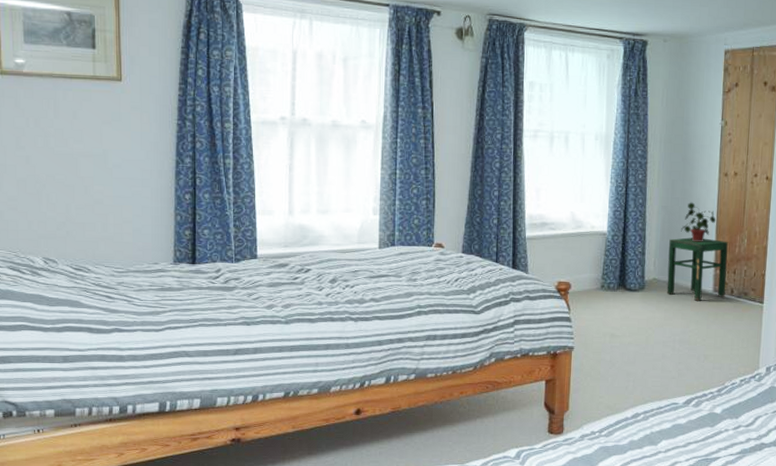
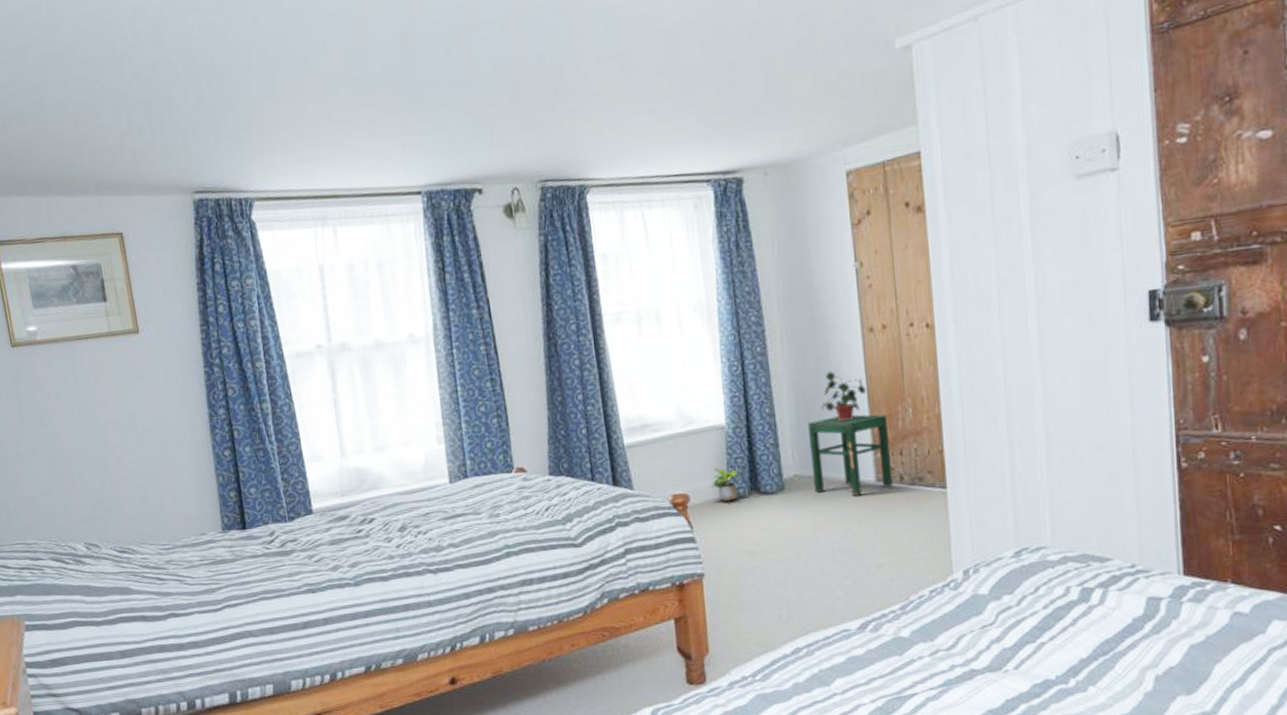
potted plant: none [588,265,612,293] -> present [710,468,739,502]

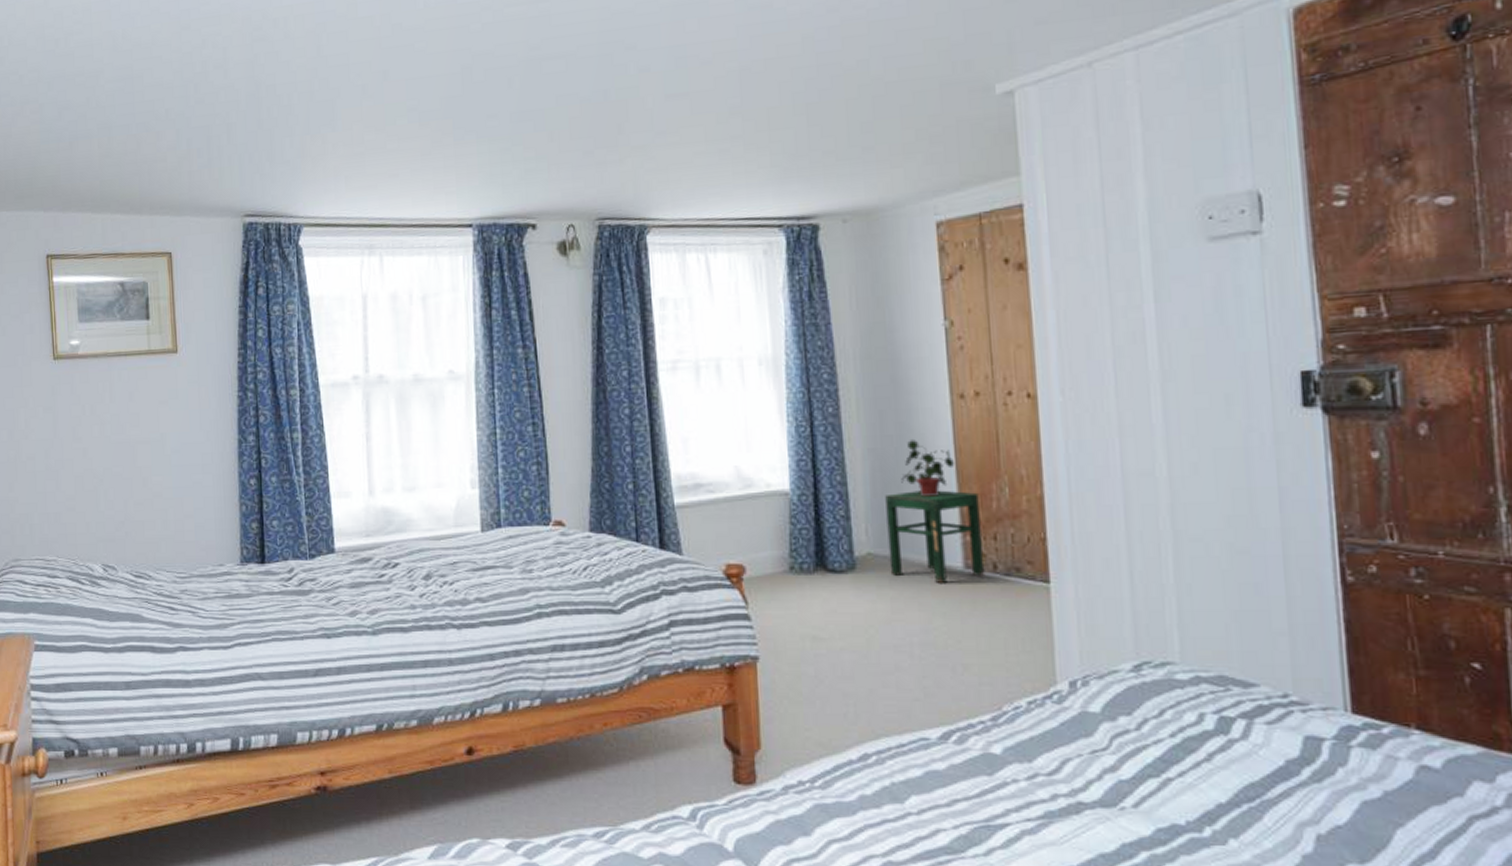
potted plant: present [710,468,739,502] -> none [770,538,804,577]

